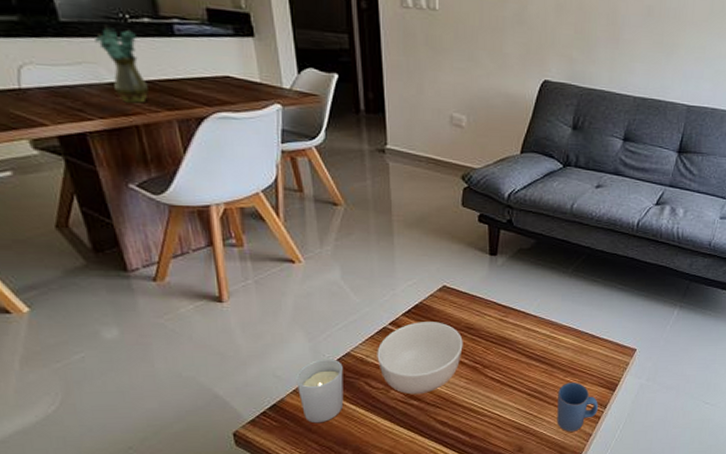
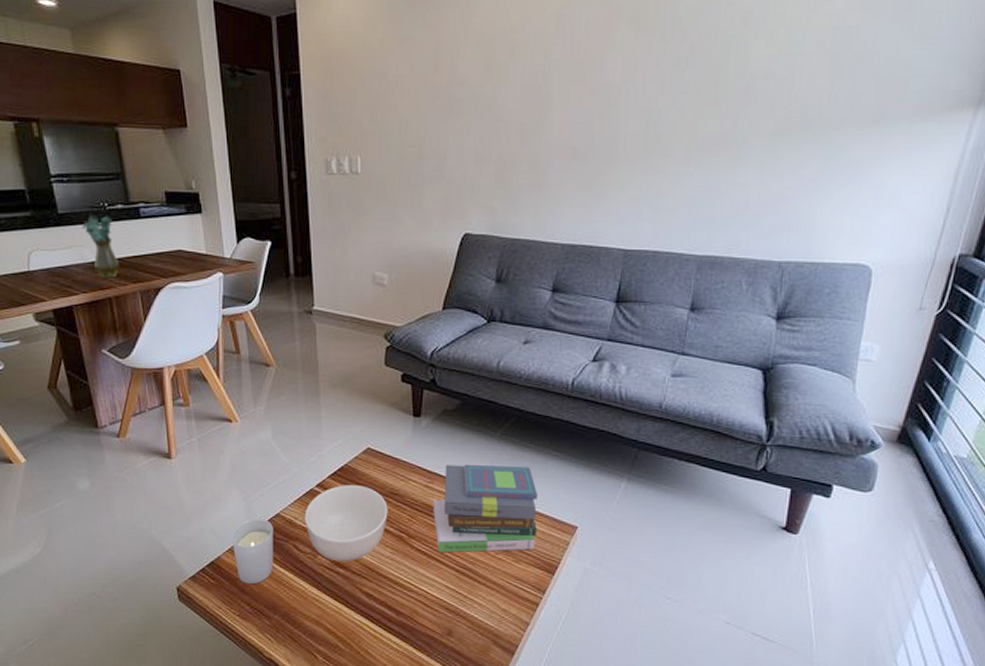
books: none [507,299,603,379] -> present [433,464,538,553]
mug: present [557,382,598,432] -> none [489,561,535,618]

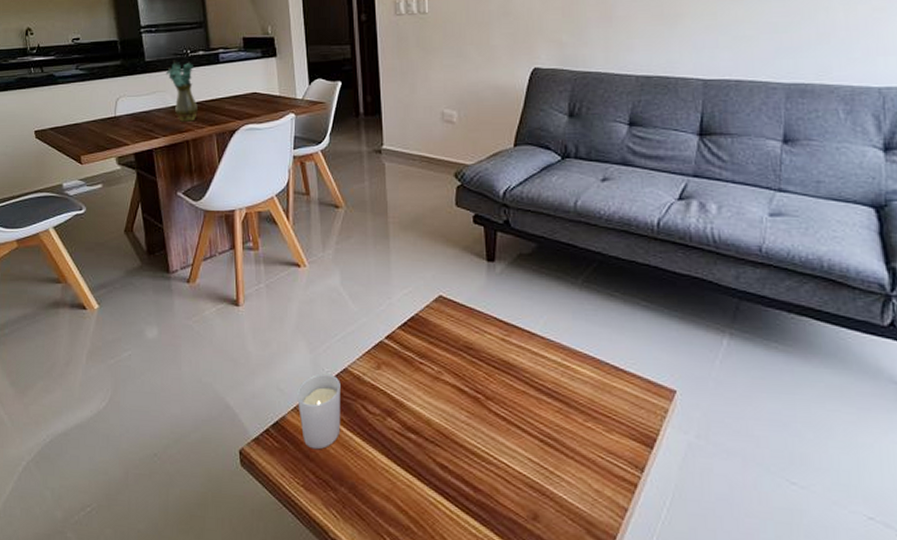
bowl: present [304,485,388,562] -> none [373,337,462,427]
books: present [433,464,538,553] -> none [511,315,629,419]

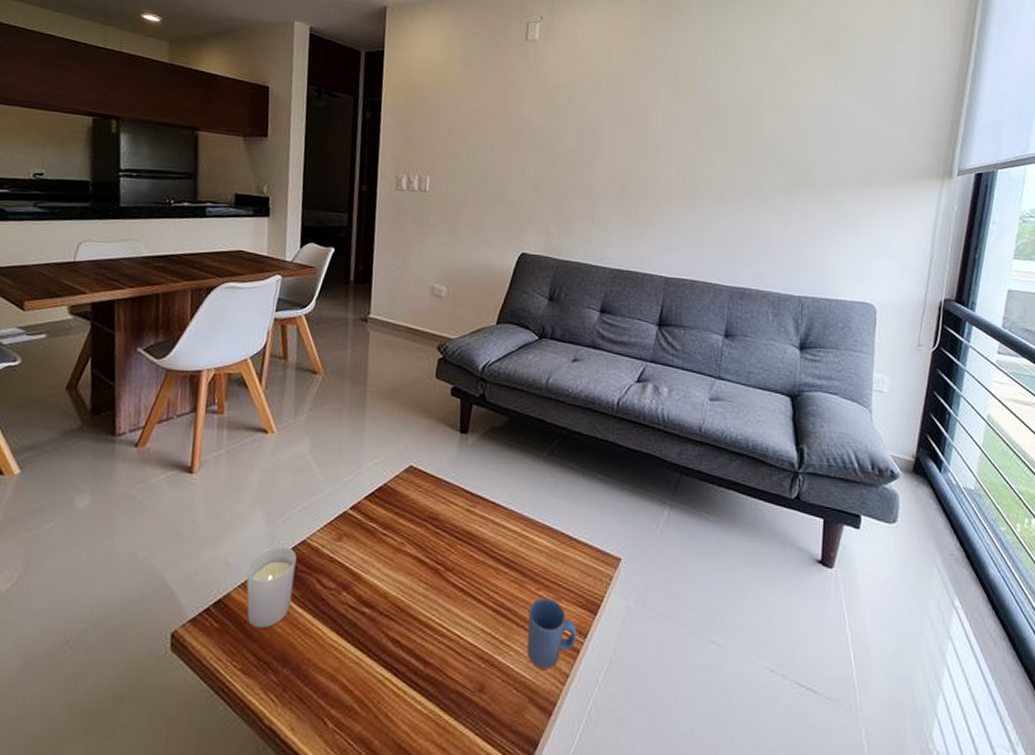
vase: present [166,61,199,123] -> none [142,209,176,275]
mug: none [578,429,632,502] -> present [527,598,577,669]

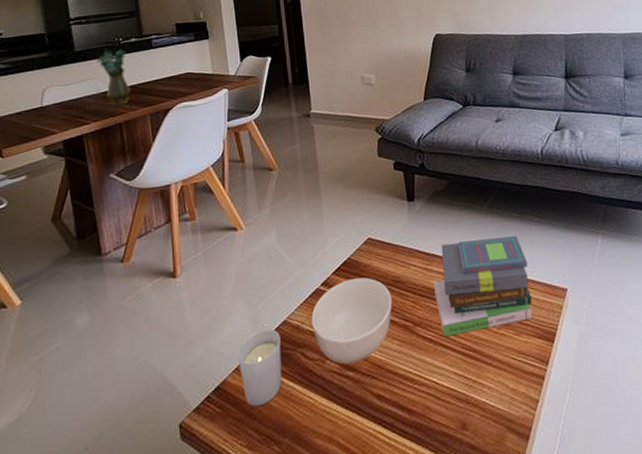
vase: none [142,209,176,275] -> present [97,49,132,107]
bowl: none [332,507,426,600] -> present [311,277,392,365]
books: none [473,486,582,589] -> present [434,236,532,337]
mug: present [527,598,577,669] -> none [494,335,540,399]

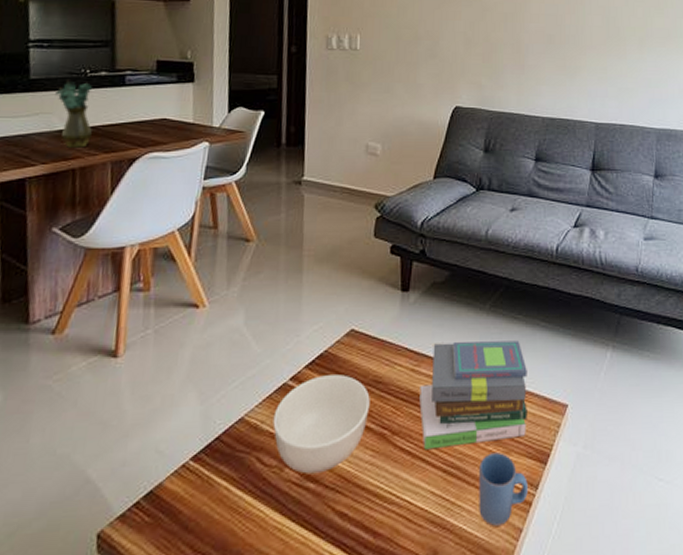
candle holder: present [238,328,282,407] -> none [179,426,234,518]
mug: none [494,335,540,399] -> present [479,452,528,526]

